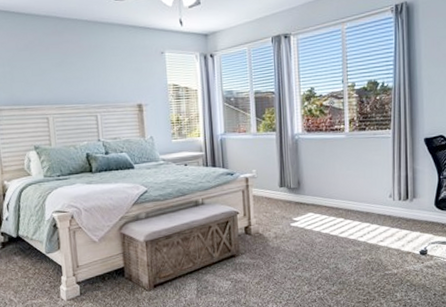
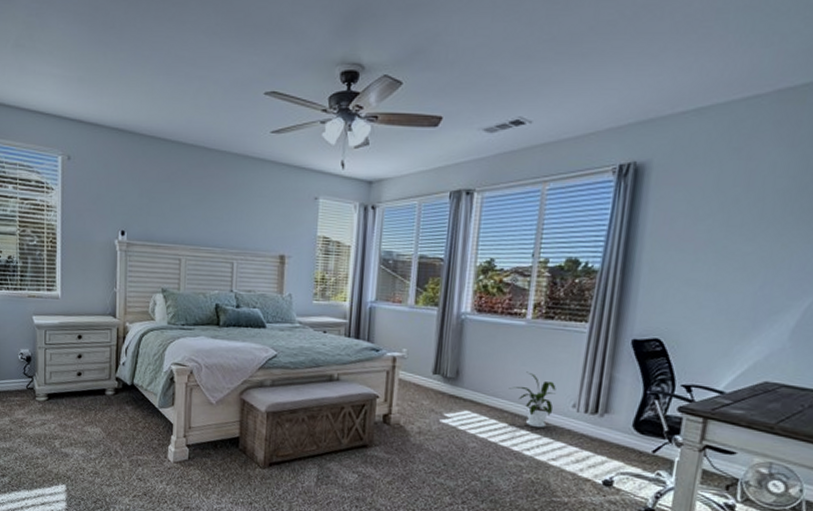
house plant: none [340,174,376,218] -> present [509,371,556,428]

